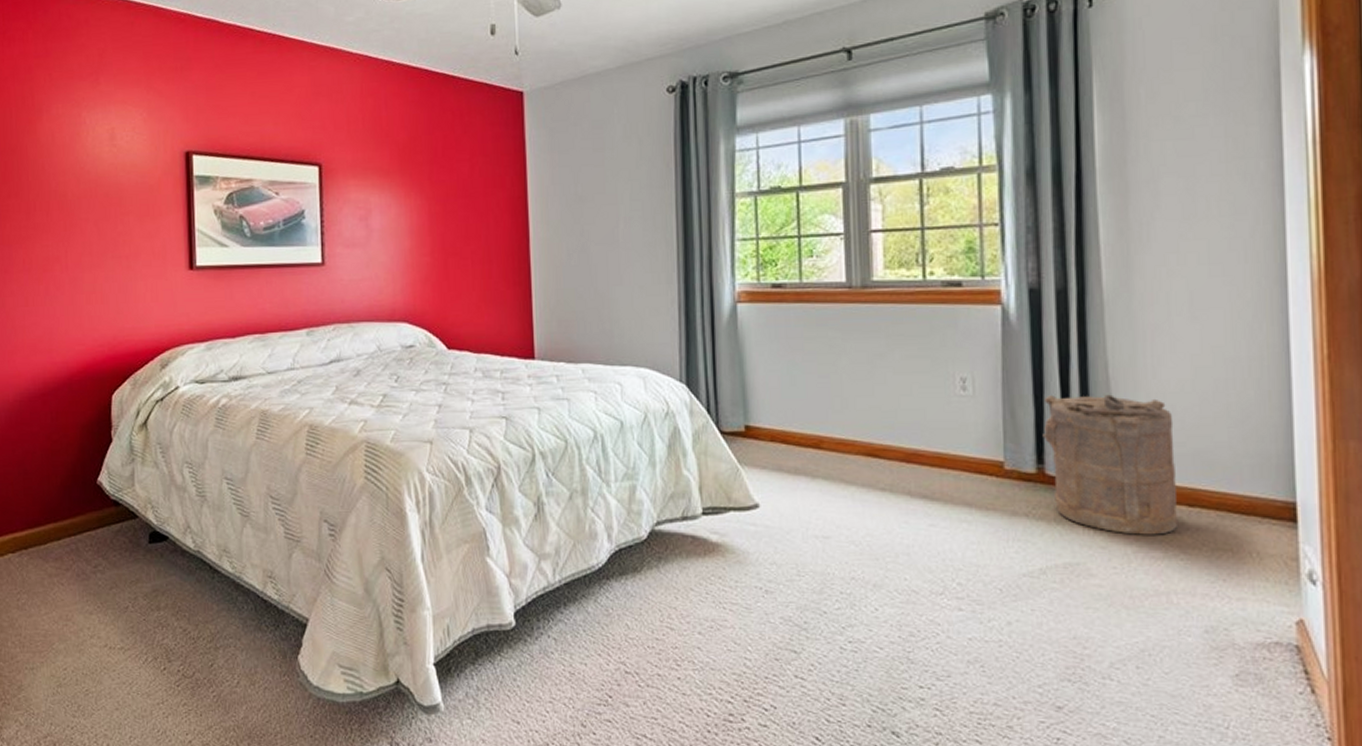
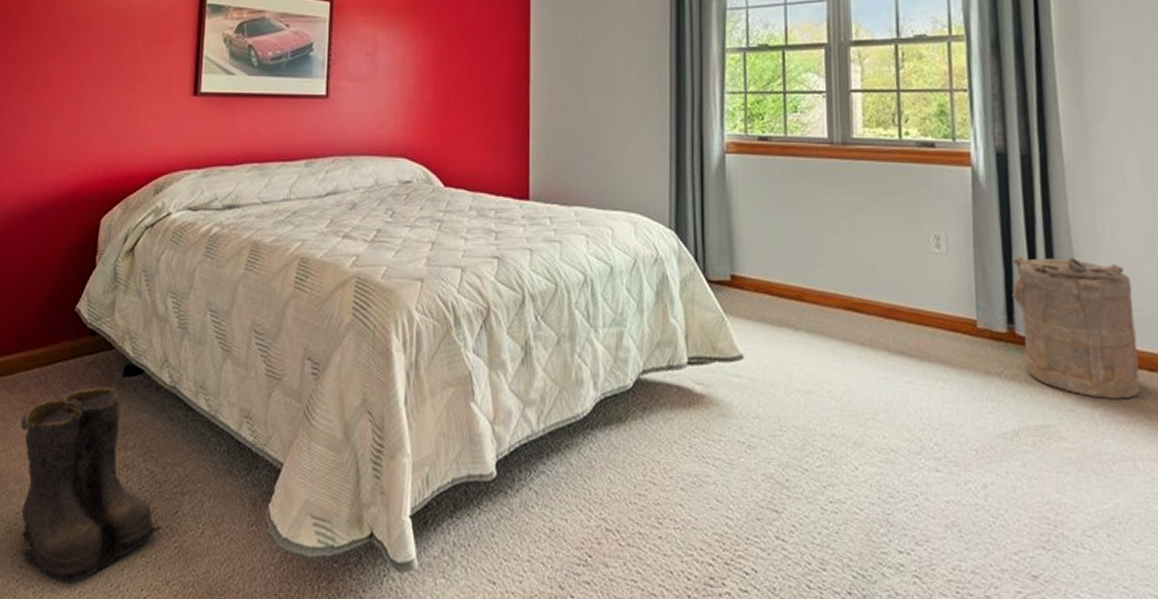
boots: none [58,553,200,731] -> present [20,386,162,585]

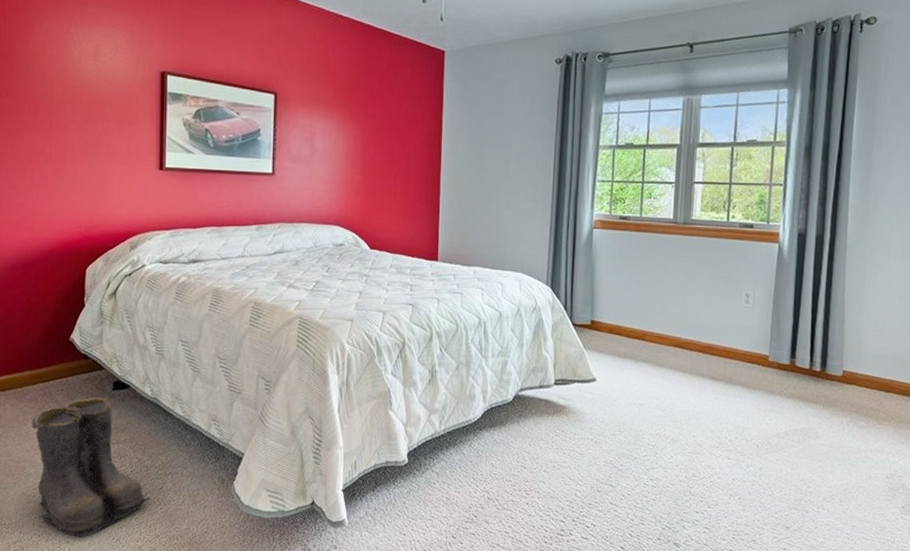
laundry hamper: present [1012,256,1140,399] -> none [796,310,883,411]

